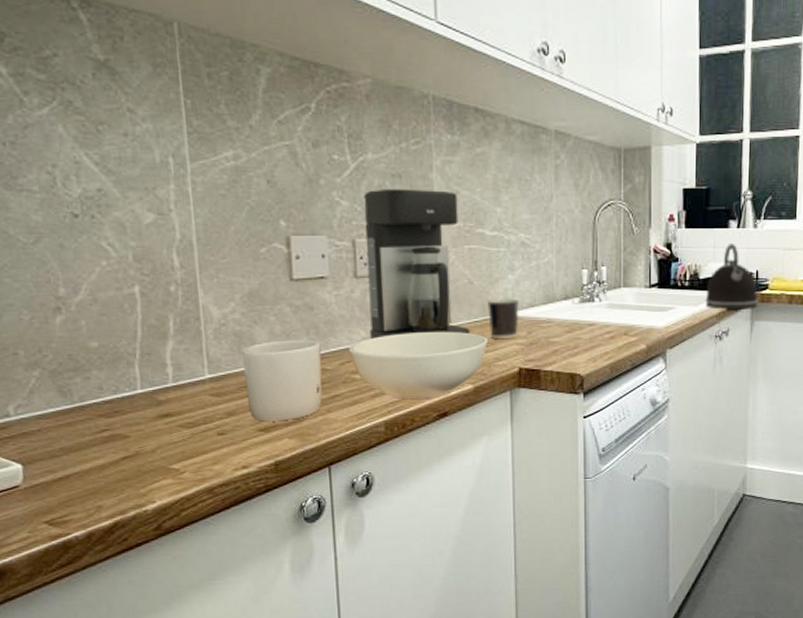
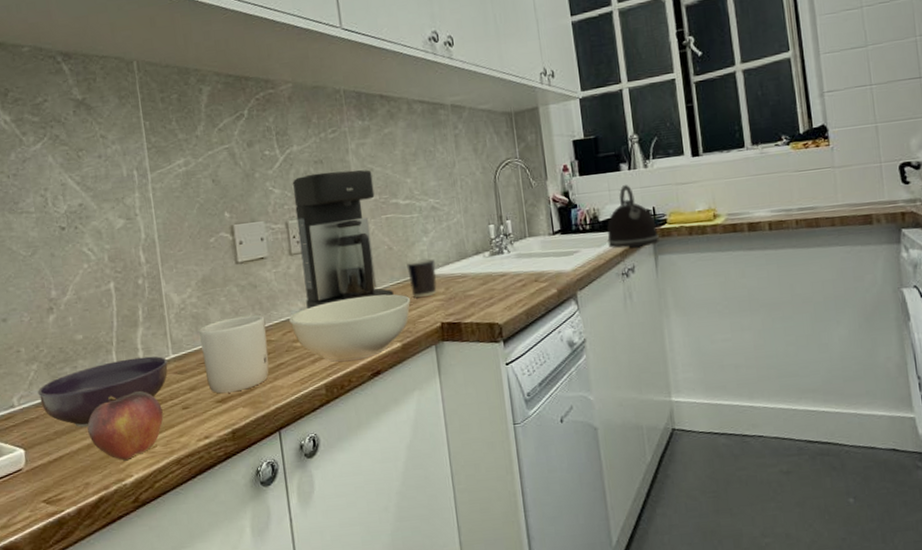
bowl: none [40,374,203,446] -> present [38,356,168,428]
fruit: none [101,412,195,486] -> present [87,391,164,461]

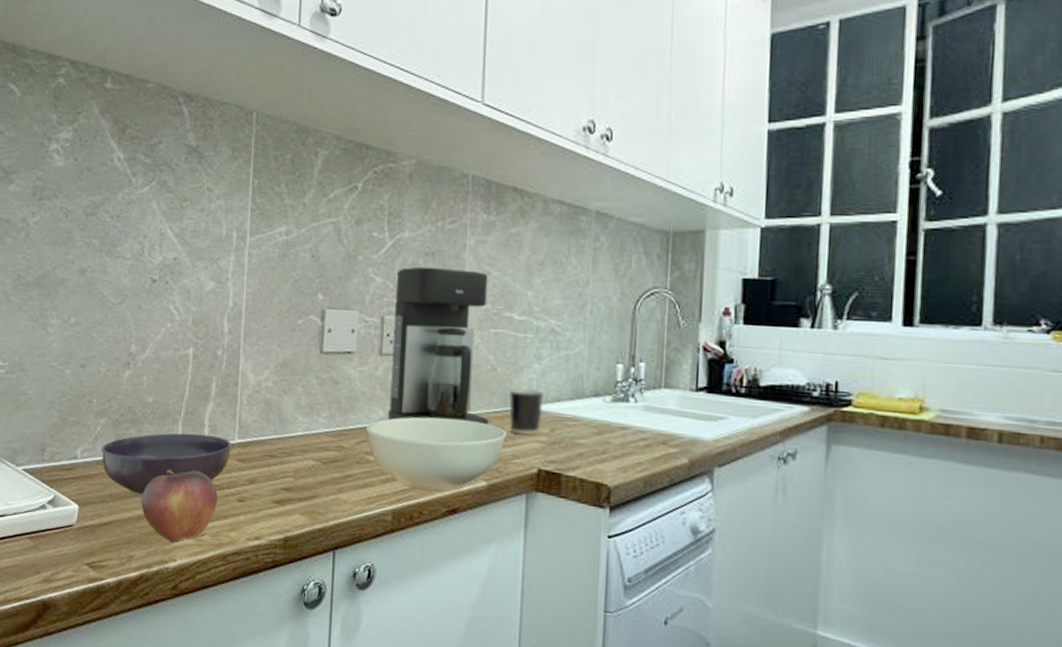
mug: present [199,314,270,394] -> none [267,412,341,496]
kettle: present [607,185,659,249] -> none [766,346,837,430]

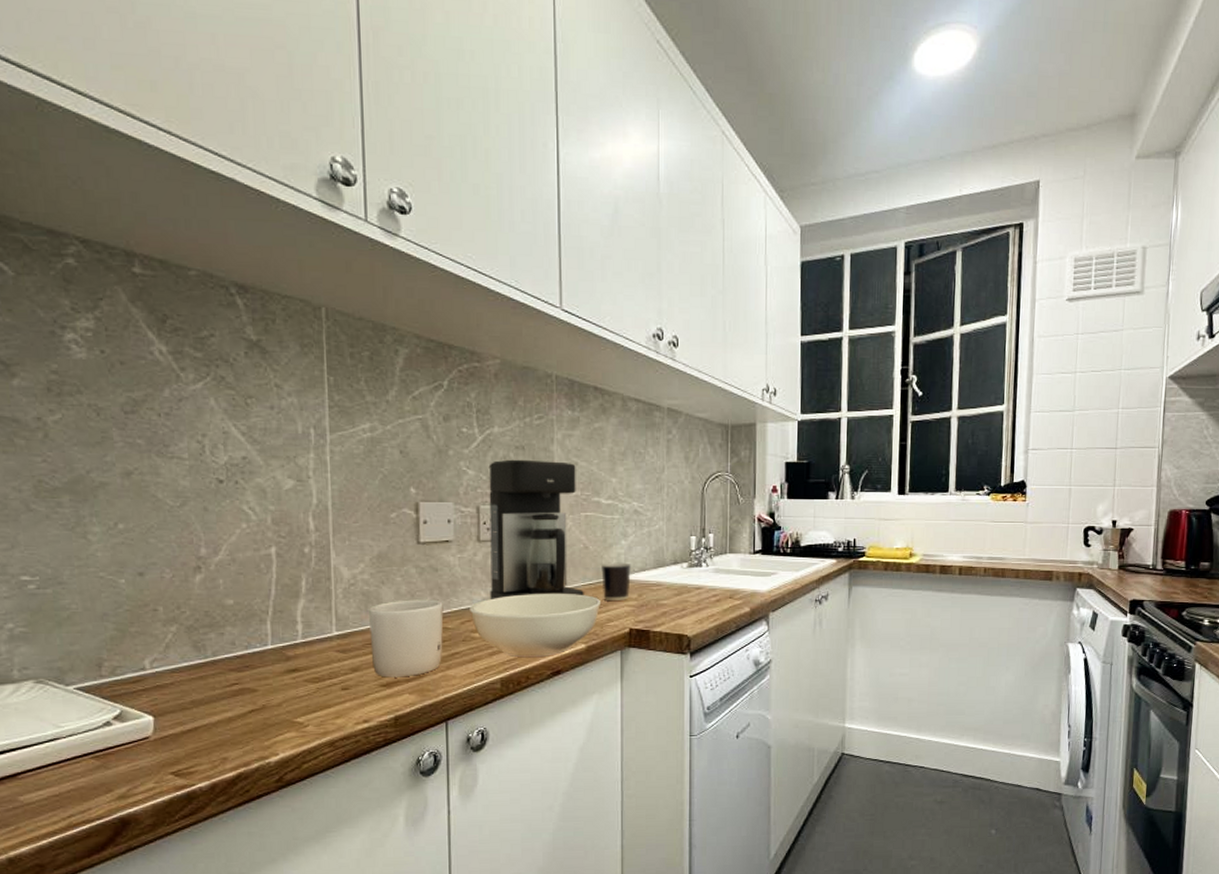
bowl: present [101,433,233,497] -> none [175,631,331,700]
fruit: present [141,469,218,543] -> none [230,667,319,738]
mug: none [267,412,341,496] -> present [369,599,444,678]

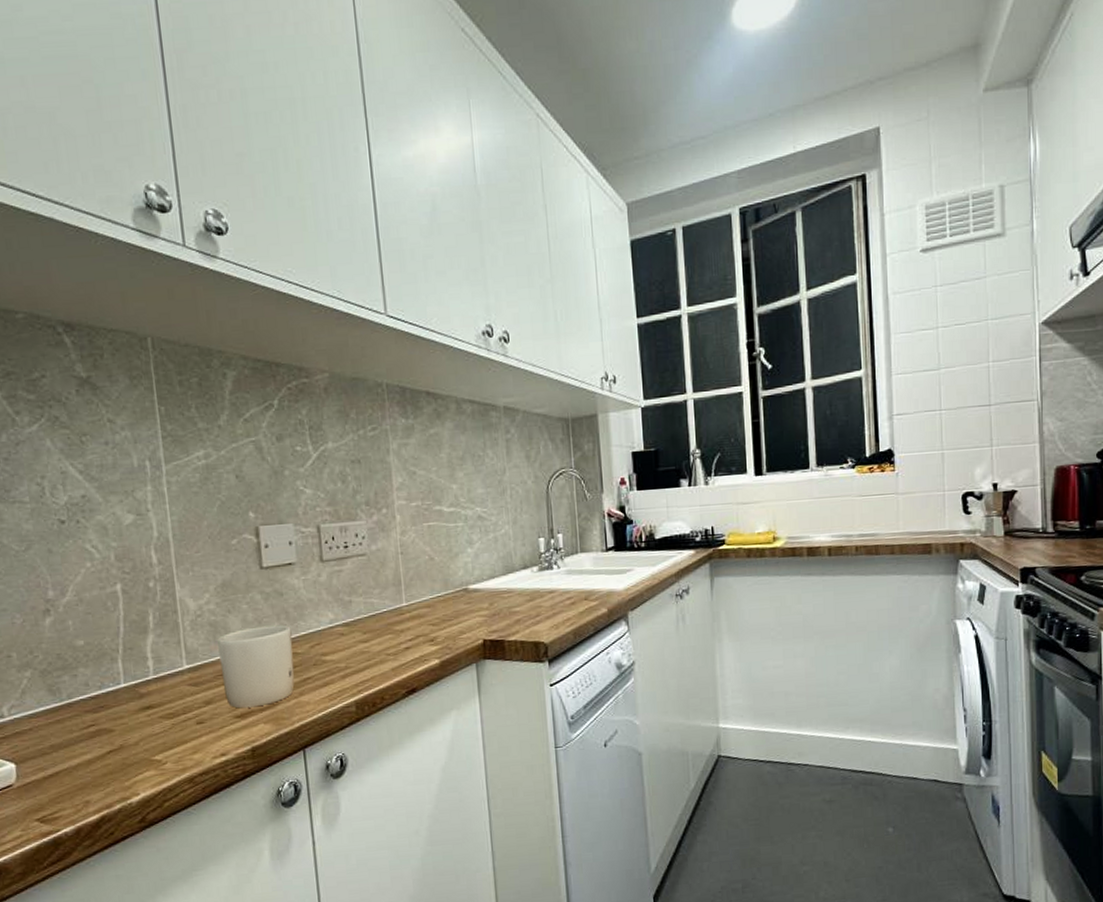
bowl: present [470,593,600,658] -> none [318,607,451,679]
coffee maker: present [490,459,584,599] -> none [327,472,433,620]
mug: present [601,562,631,602] -> none [449,571,481,613]

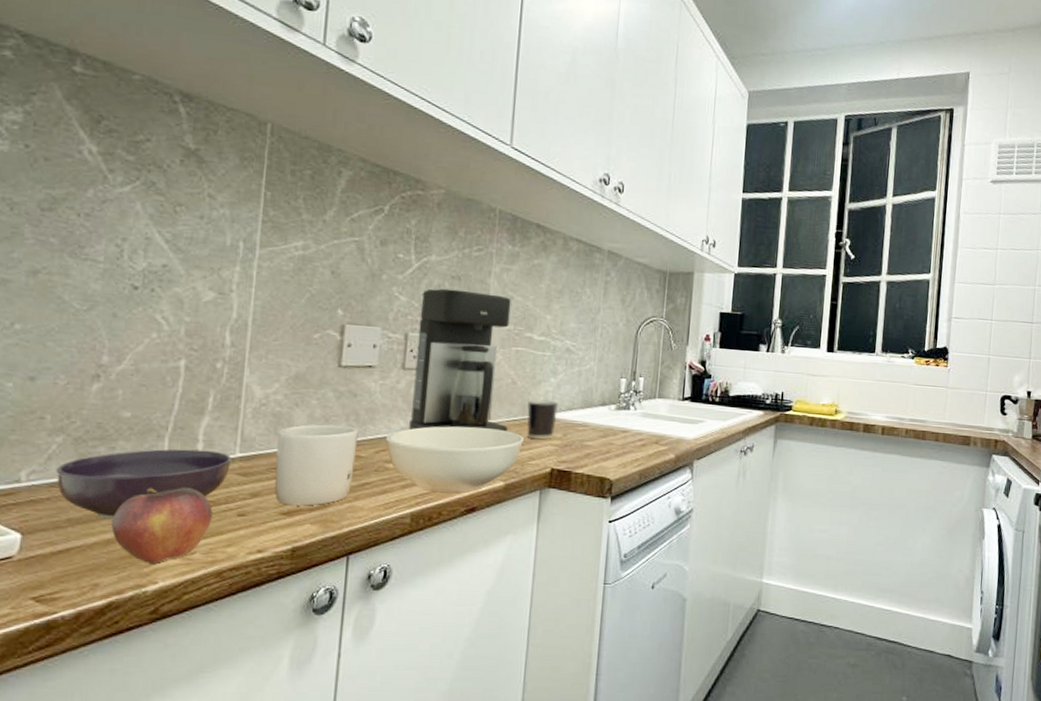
bowl: none [31,666,182,742] -> present [56,449,233,520]
fruit: none [88,703,175,778] -> present [111,488,213,565]
bowl: none [318,607,451,679] -> present [386,426,524,493]
coffee maker: none [327,472,433,620] -> present [409,288,511,432]
mug: none [449,571,481,613] -> present [526,399,558,440]

